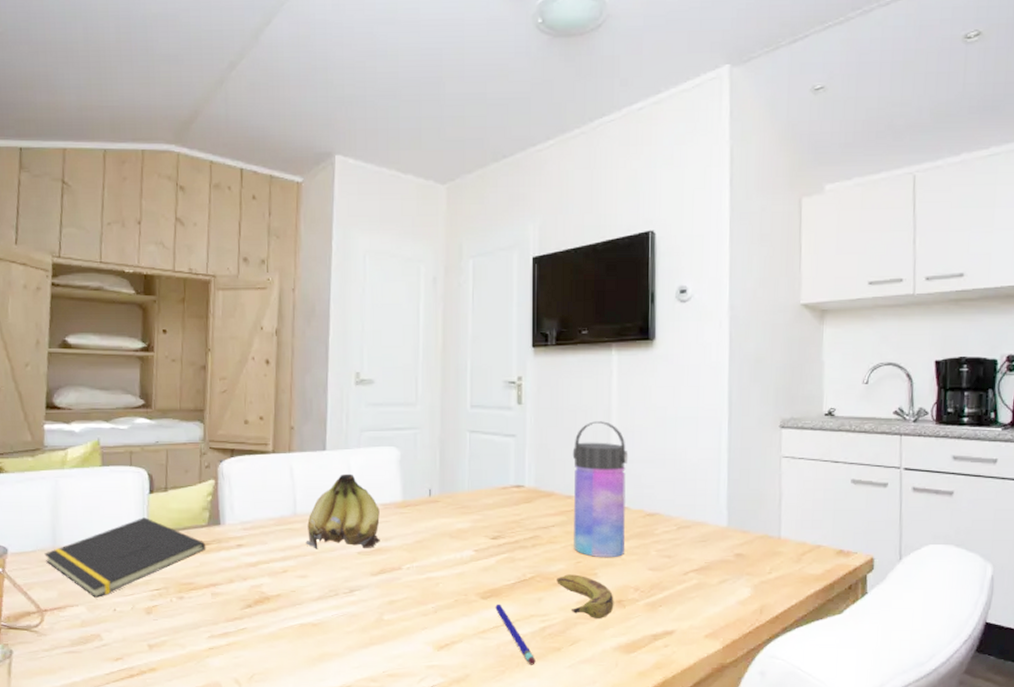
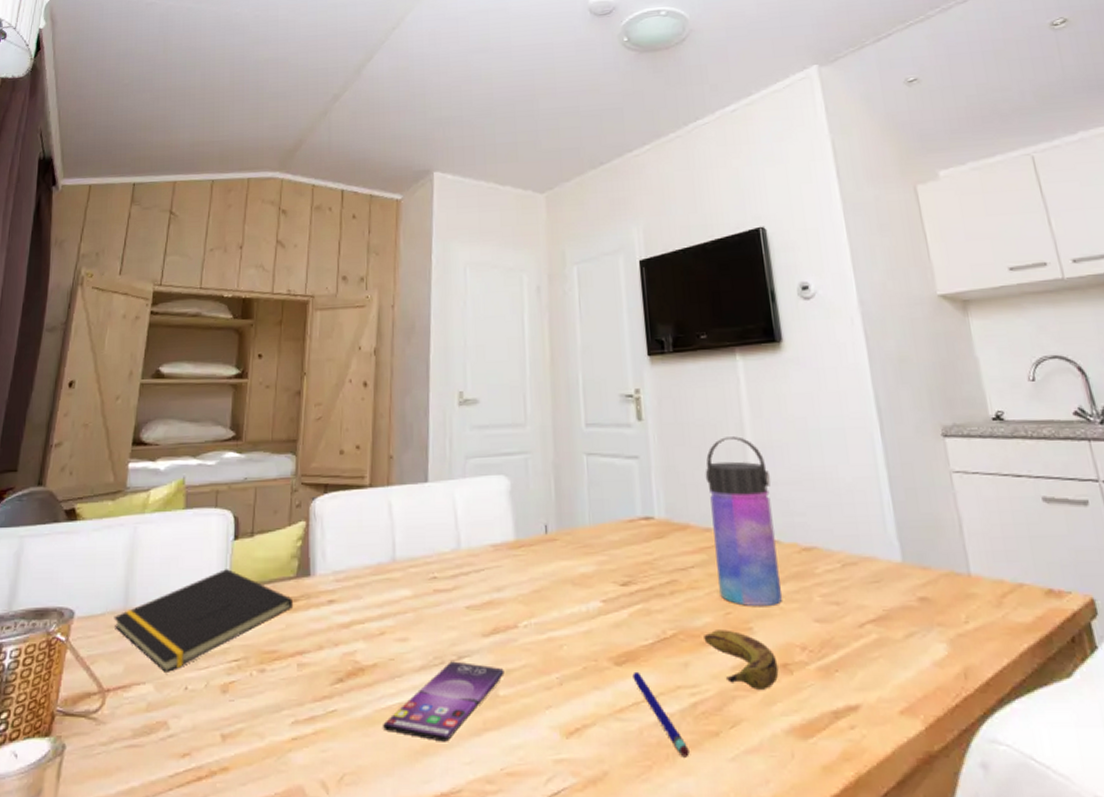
smartphone: none [286,593,389,652] -> present [383,661,505,742]
fruit: present [305,473,380,549] -> none [406,509,492,604]

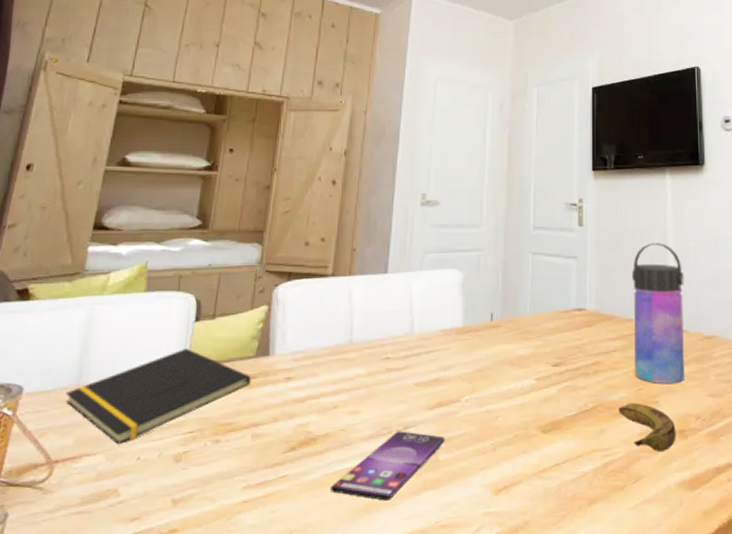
pen: present [632,671,690,757] -> none [556,438,598,508]

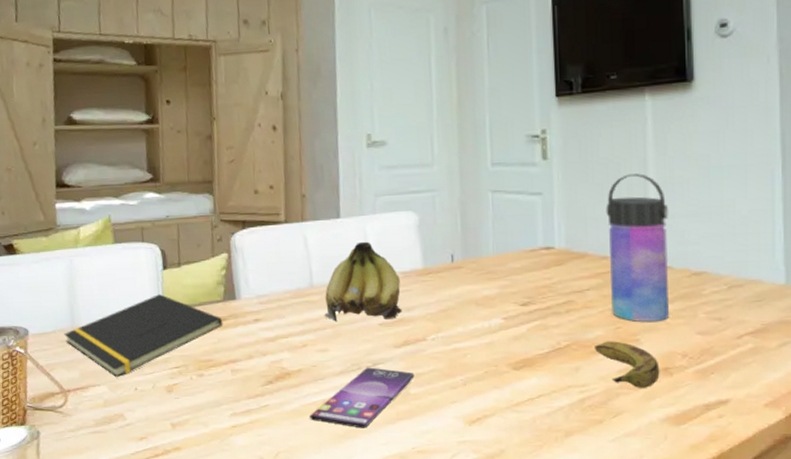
fruit: none [360,297,440,381] -> present [324,241,402,322]

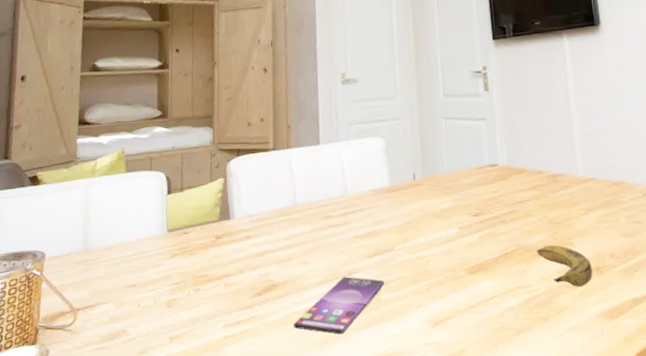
notepad: present [64,294,223,377] -> none [77,216,219,295]
fruit: present [324,241,402,322] -> none [306,164,373,236]
water bottle: present [605,173,669,323] -> none [538,100,596,228]

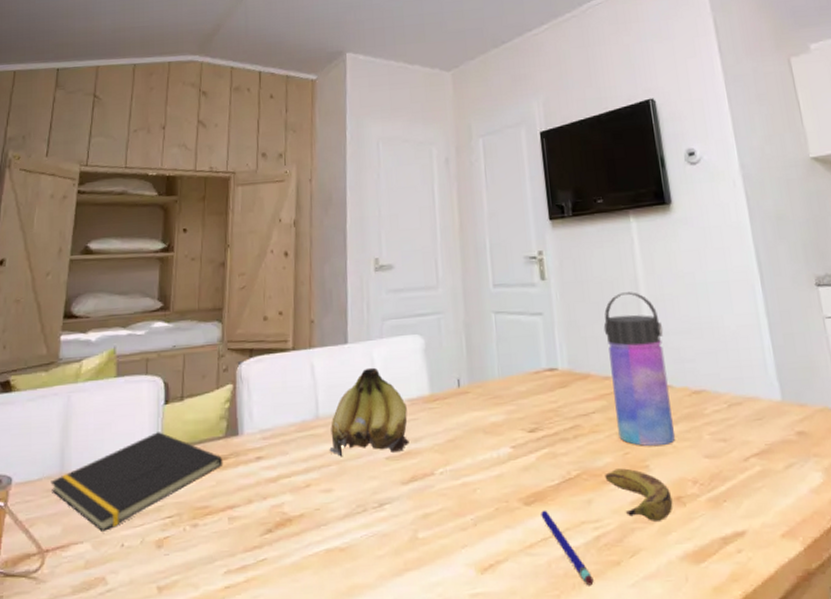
notepad: none [77,216,219,295] -> present [51,432,223,531]
smartphone: present [293,276,385,334] -> none [311,508,423,583]
fruit: none [306,164,373,236] -> present [329,367,409,457]
pen: none [482,277,526,337] -> present [541,510,594,586]
water bottle: none [538,100,596,228] -> present [603,292,675,447]

